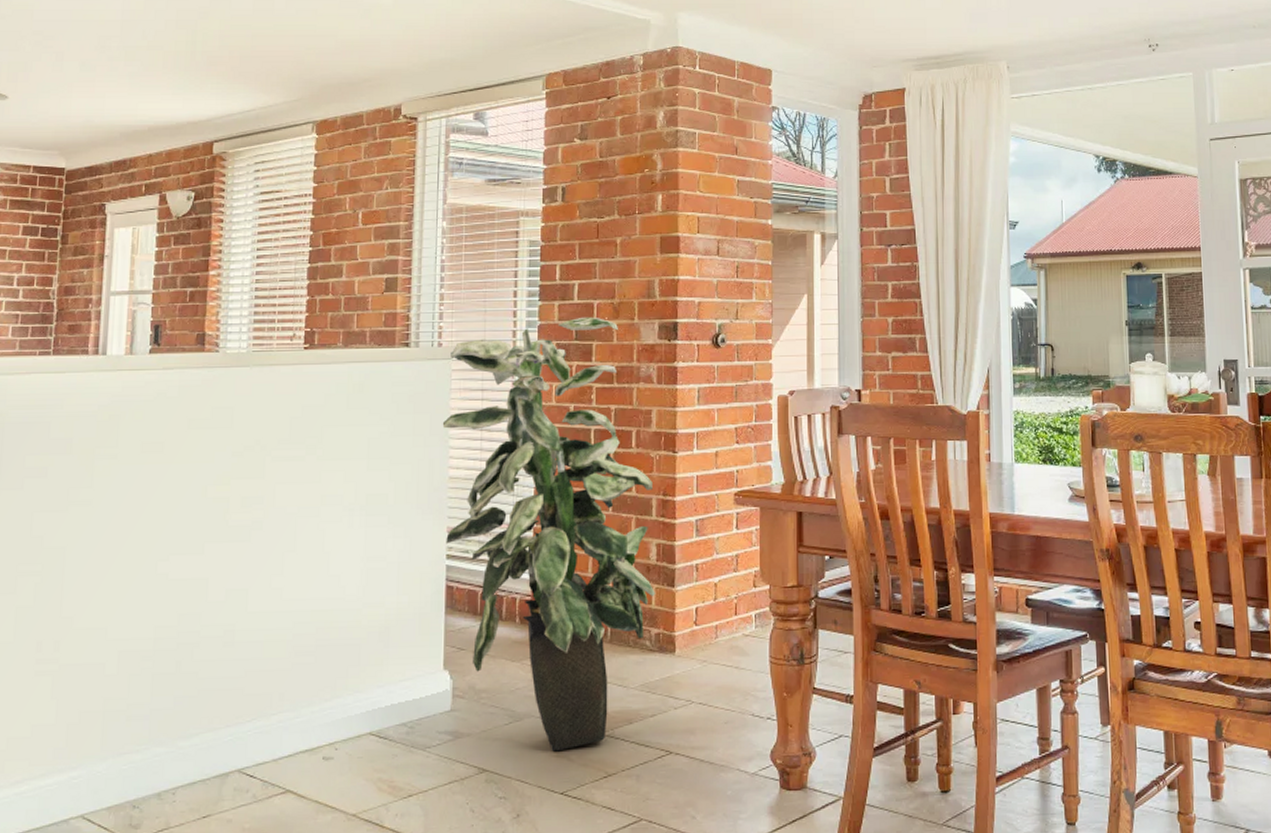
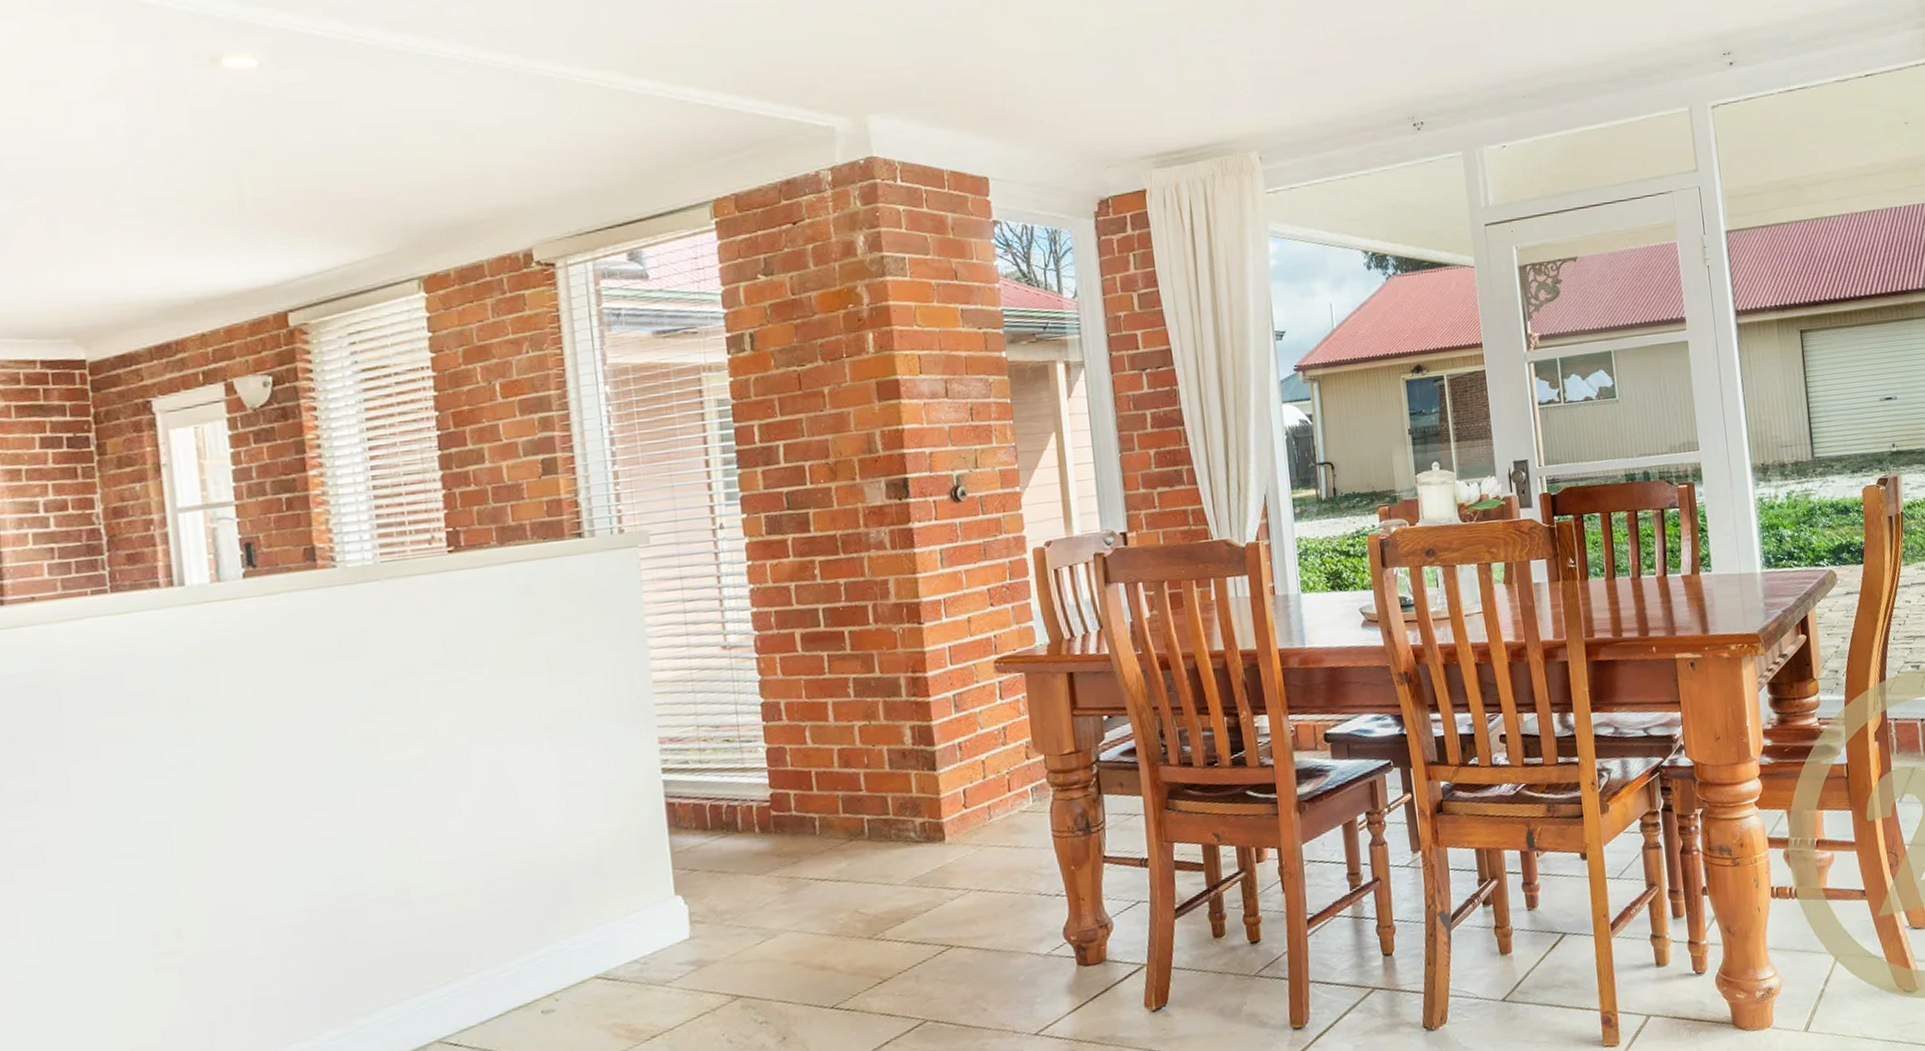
indoor plant: present [442,316,655,752] -> none [636,481,915,965]

